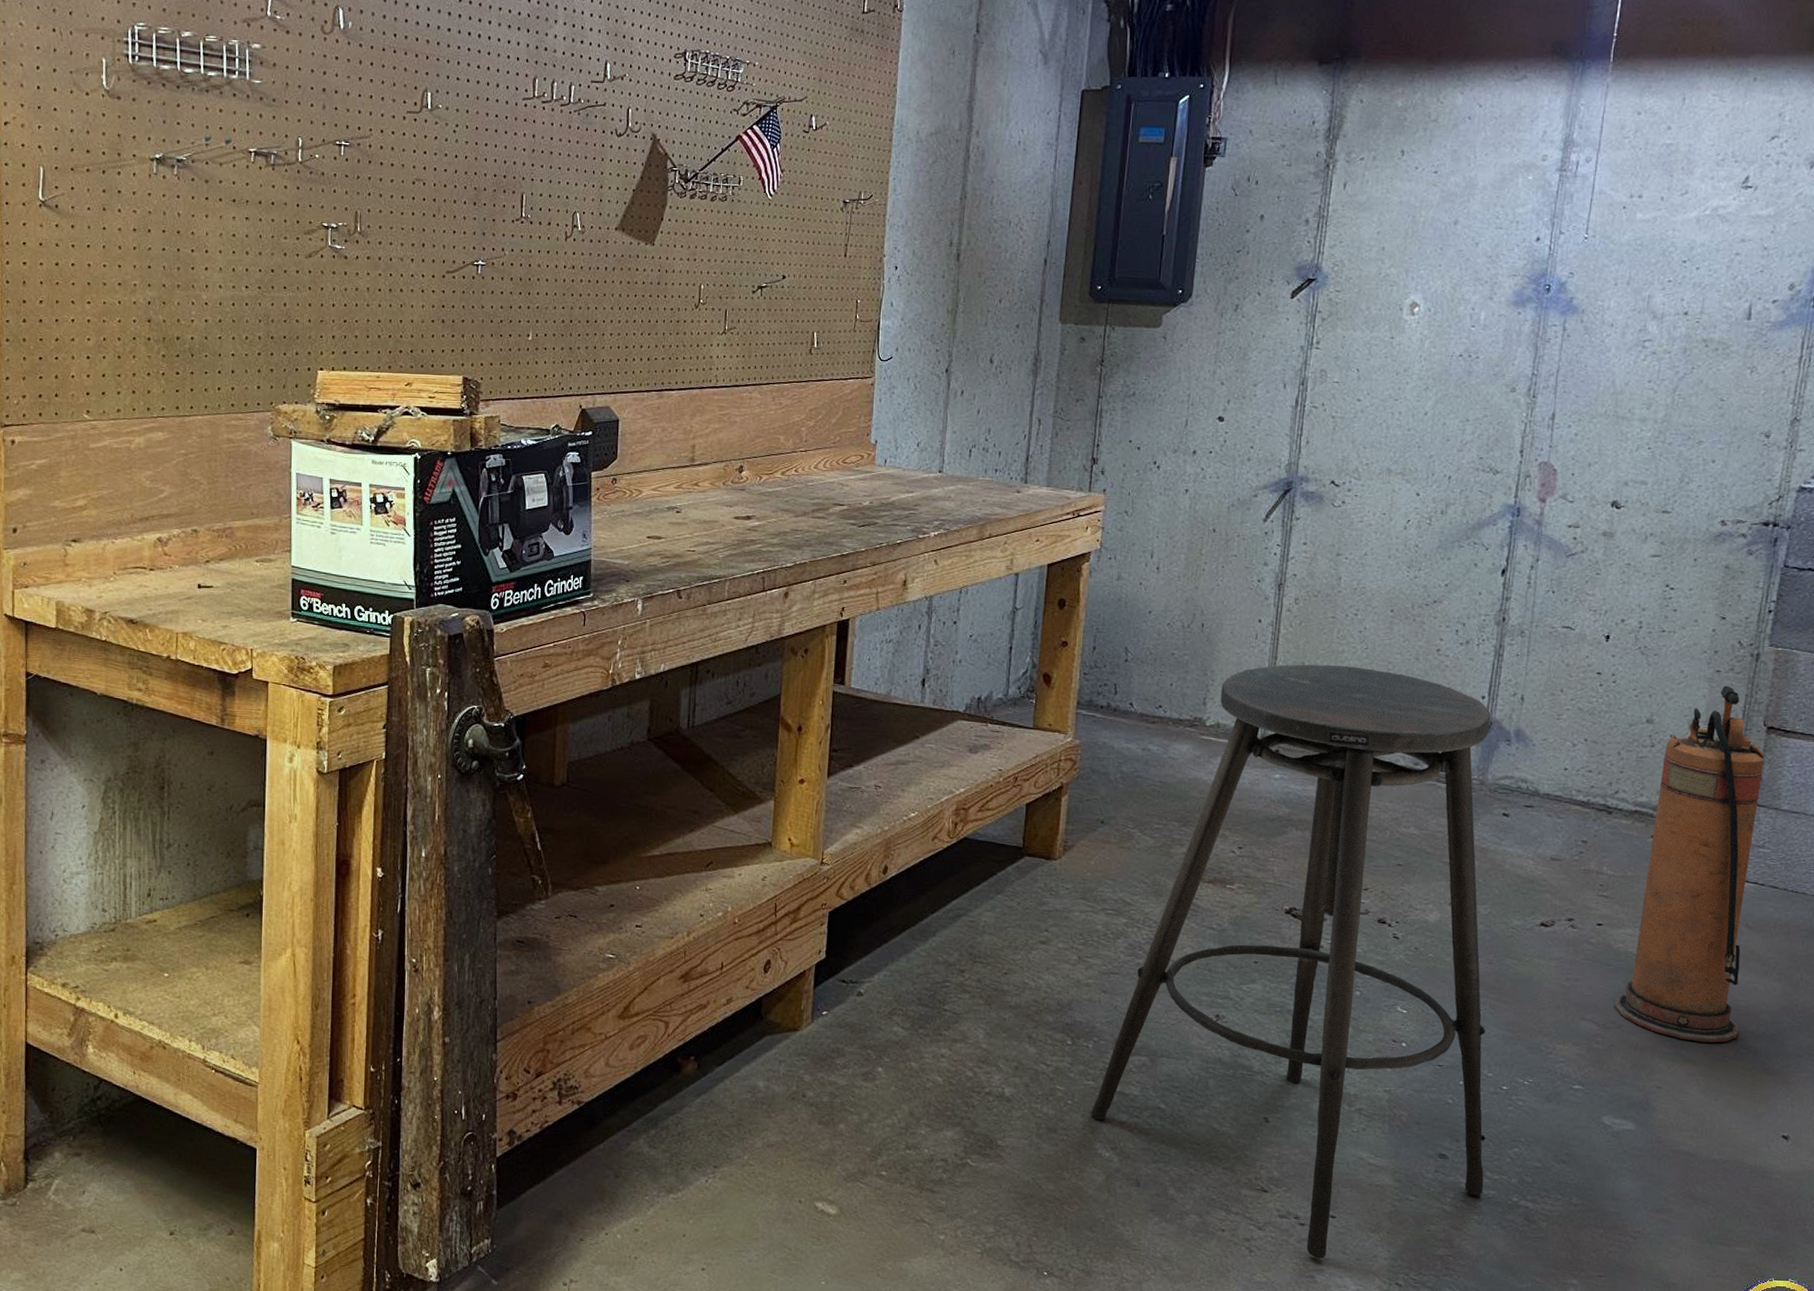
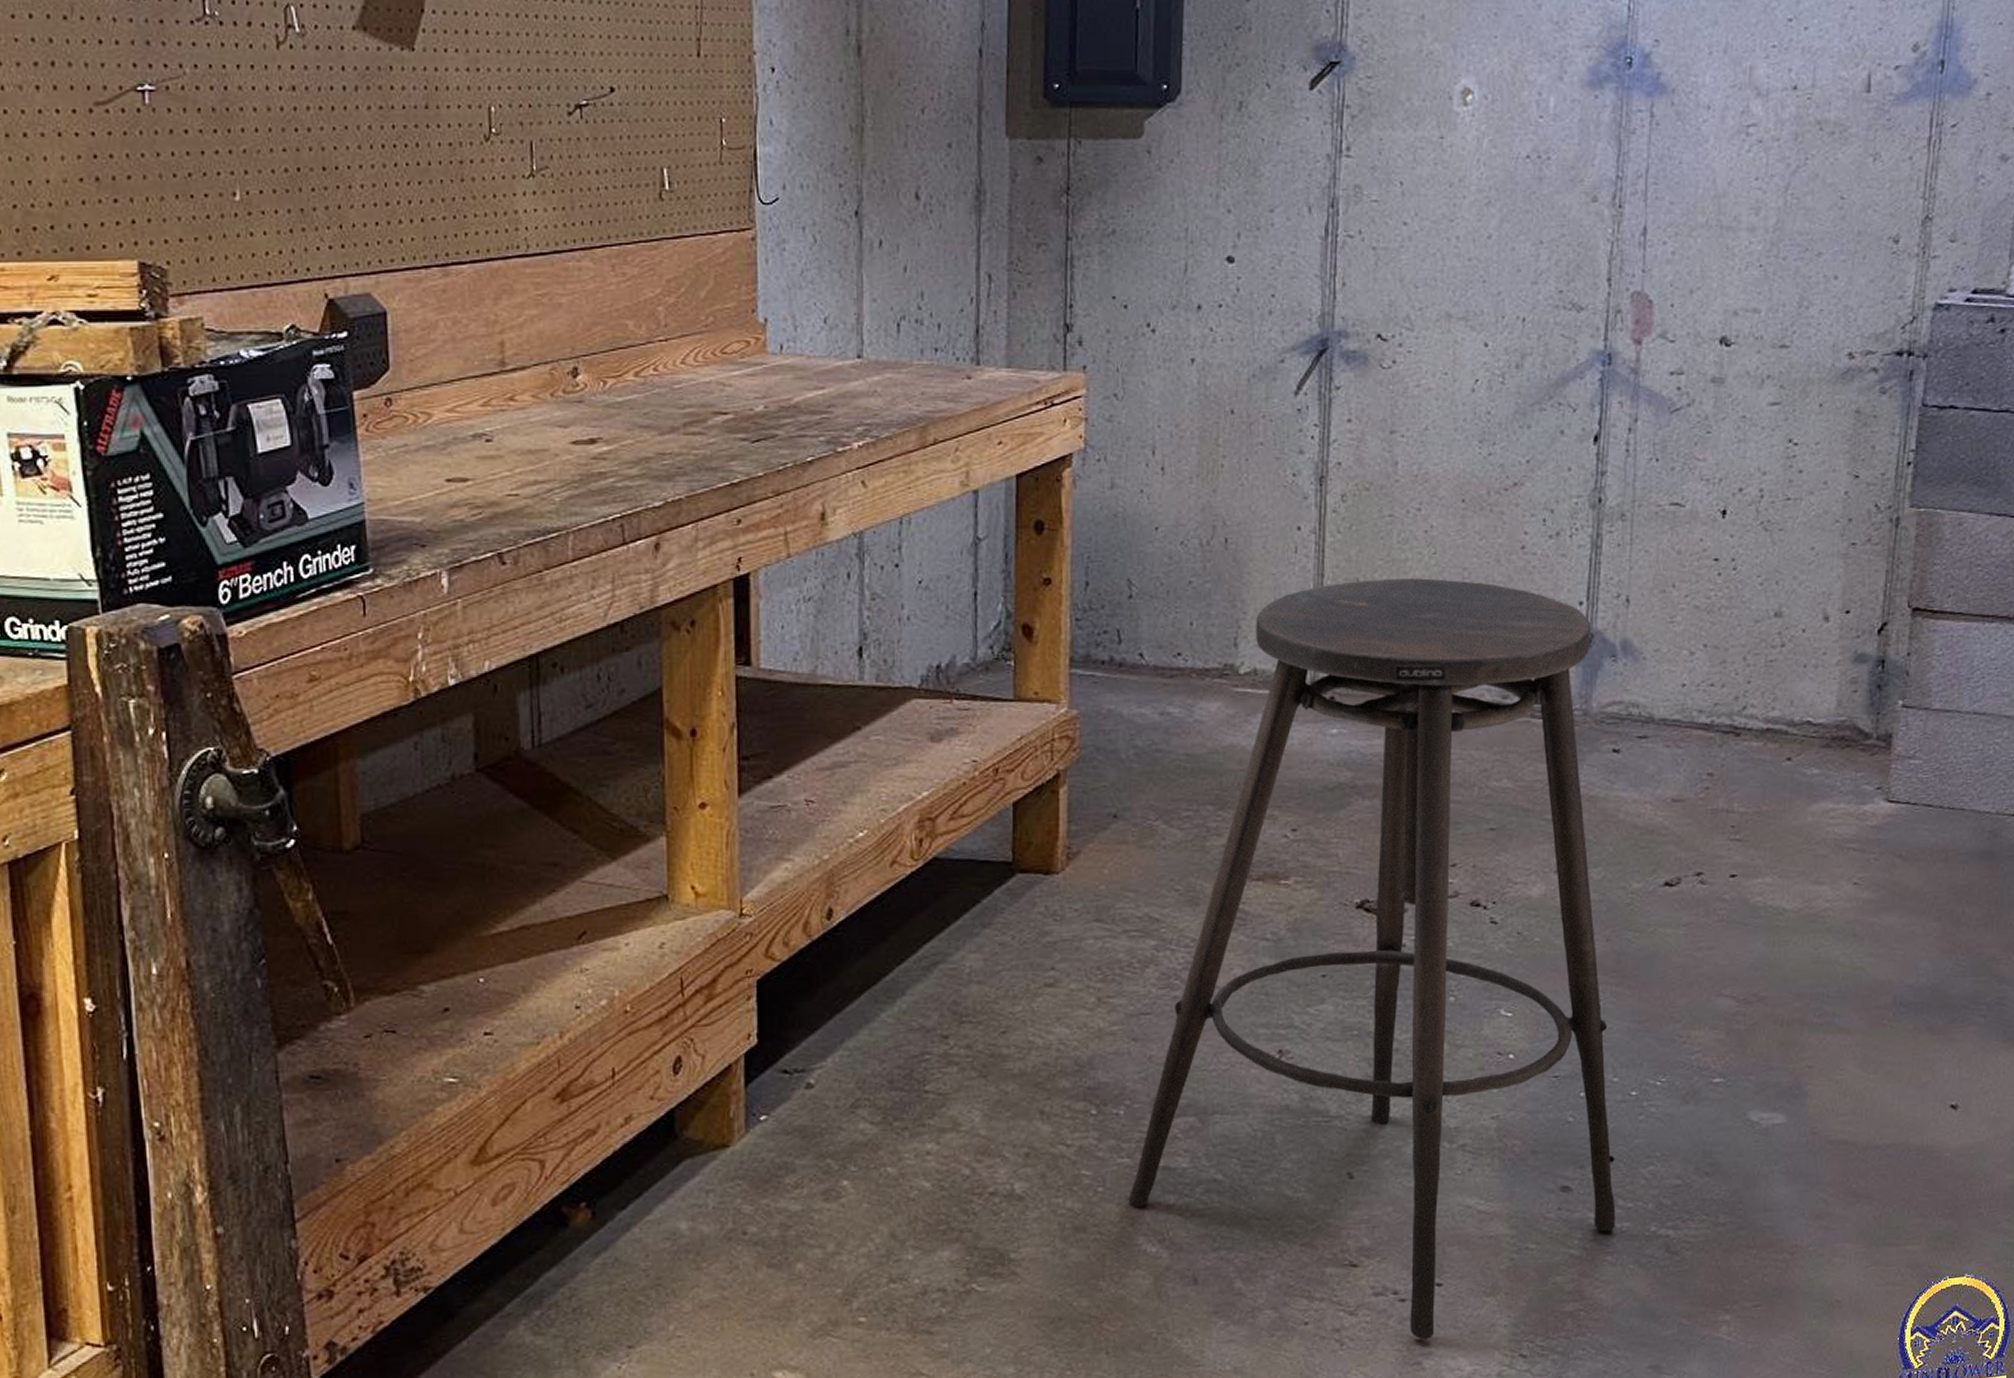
fire extinguisher: present [1614,686,1765,1043] -> none [1755,561,1912,1006]

